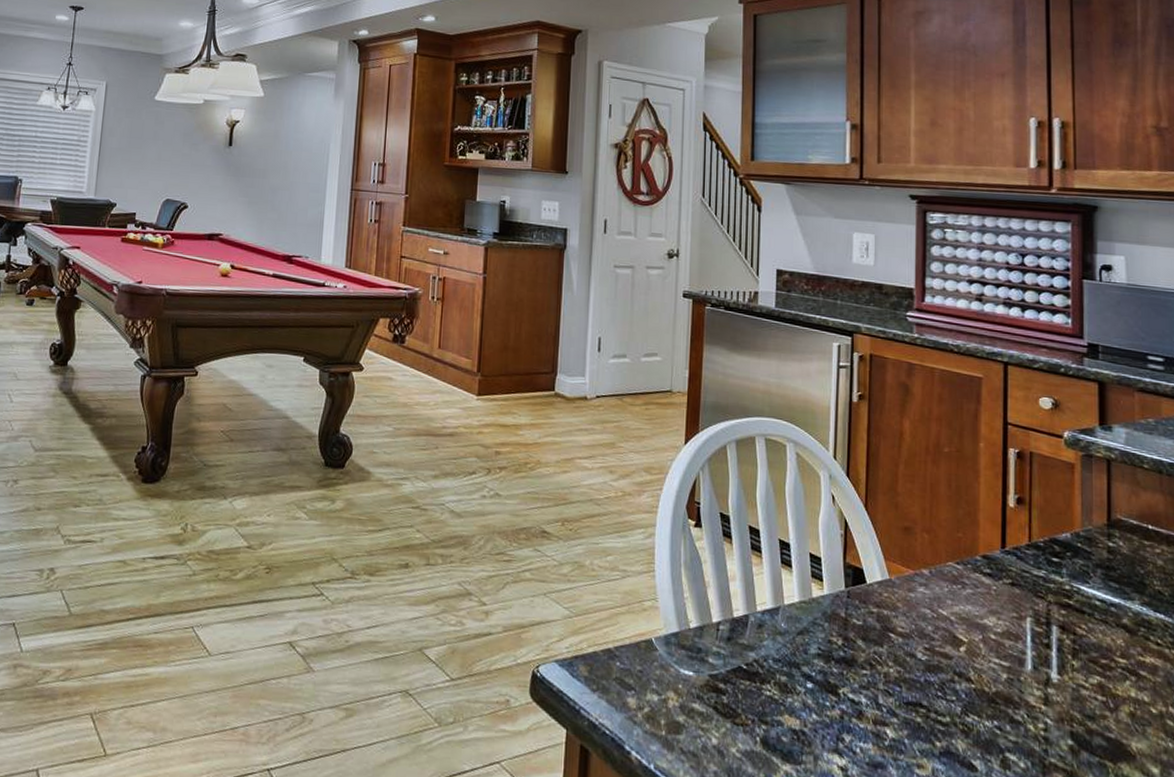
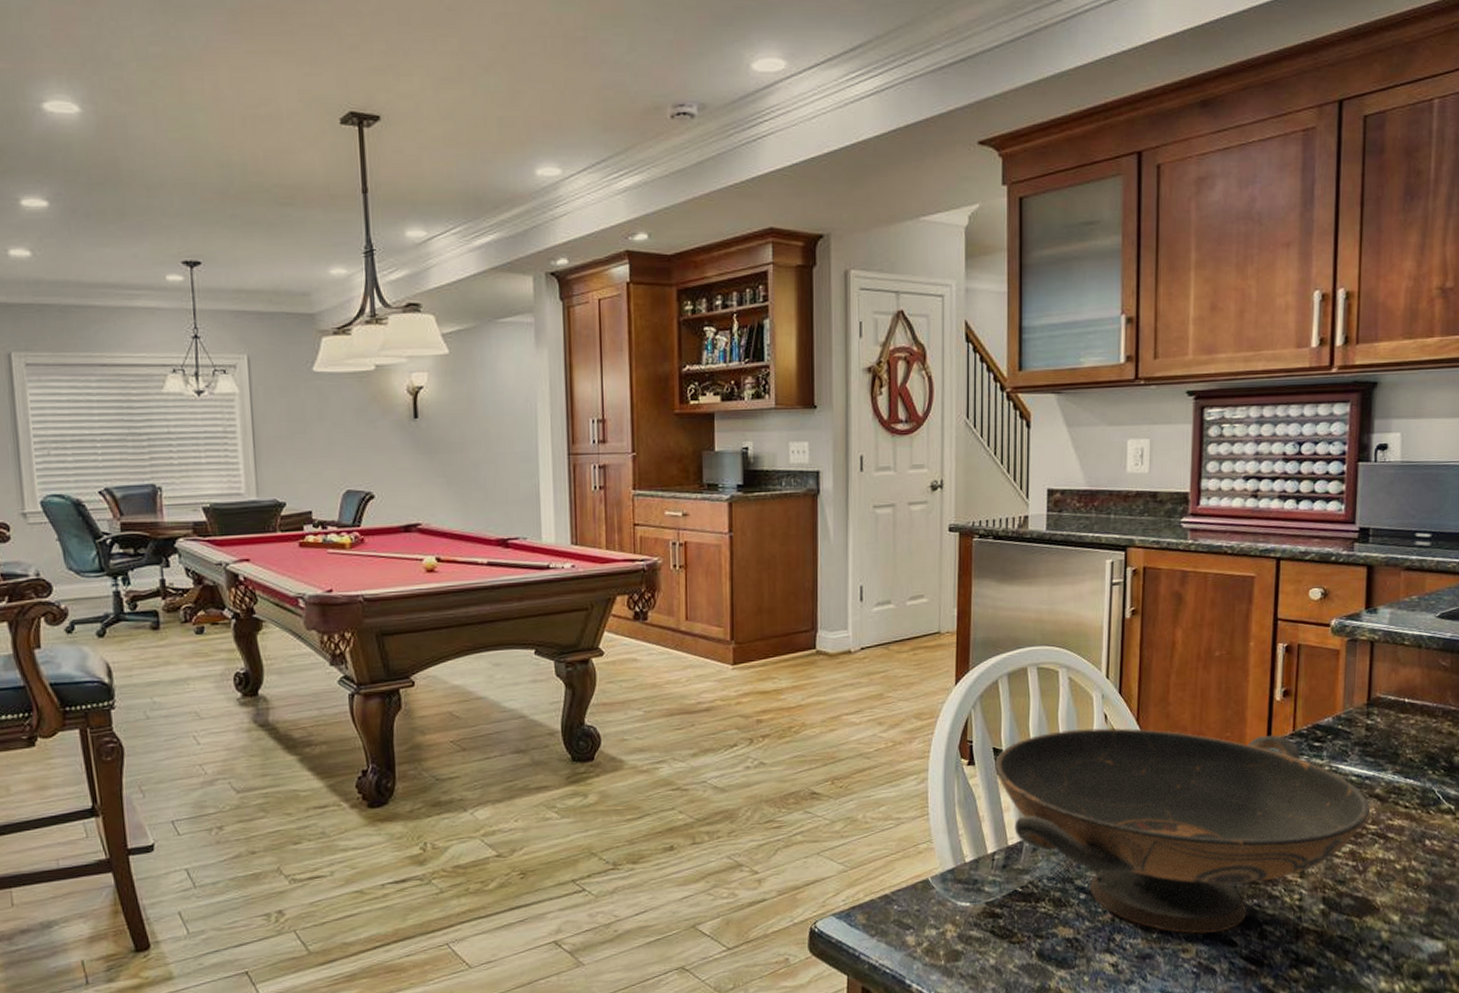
decorative bowl: none [722,505,1119,751] -> present [995,728,1371,934]

